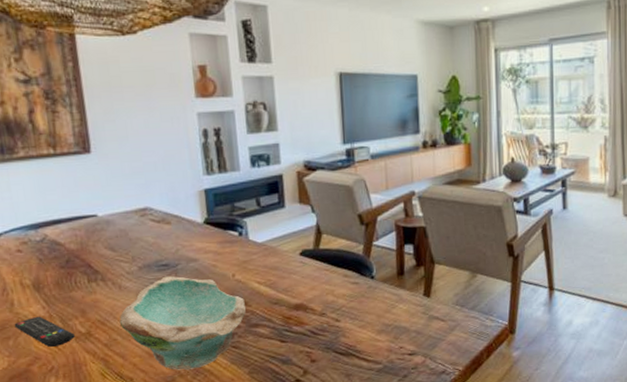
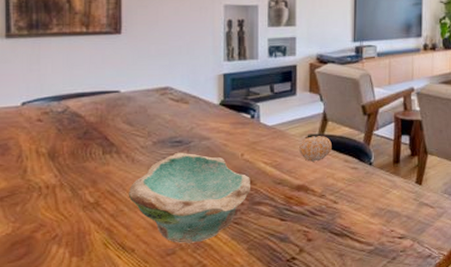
remote control: present [14,316,75,347] -> none [24,184,83,215]
fruit: none [292,250,329,279] -> present [298,136,332,162]

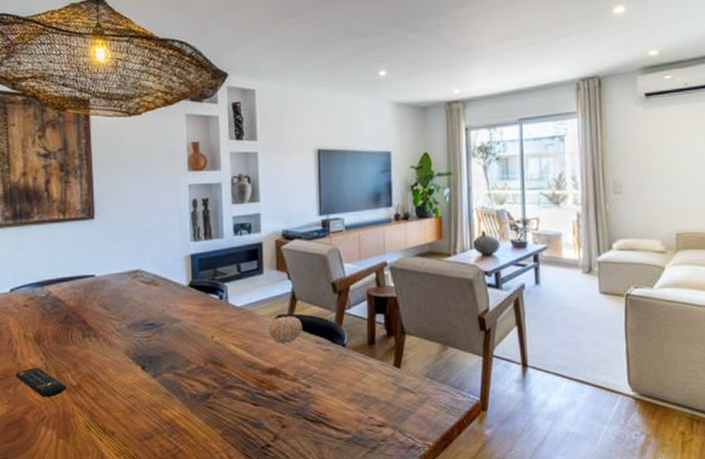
remote control: none [24,184,83,215] -> present [15,367,66,397]
bowl: present [128,152,251,243] -> none [106,335,223,427]

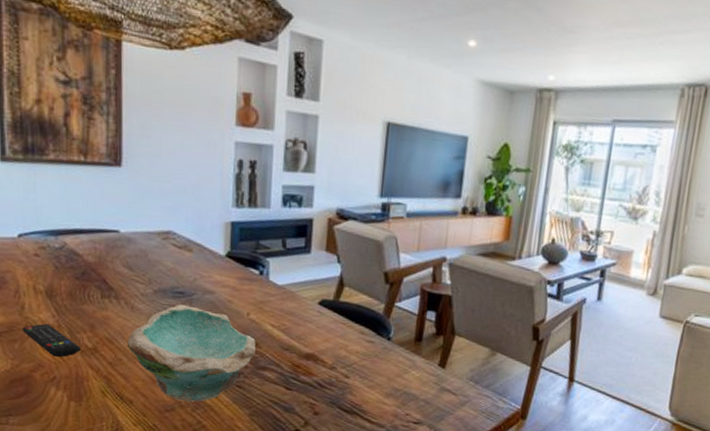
bowl: none [106,335,223,427] -> present [127,304,257,402]
fruit: present [268,316,302,343] -> none [309,301,347,330]

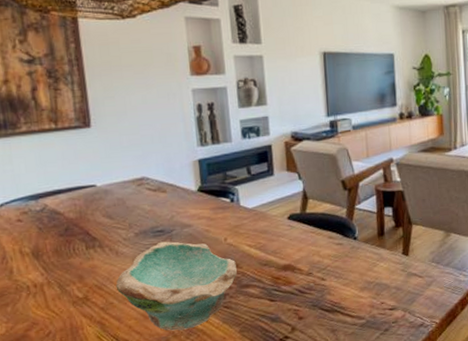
remote control: present [22,323,81,357] -> none [13,282,72,312]

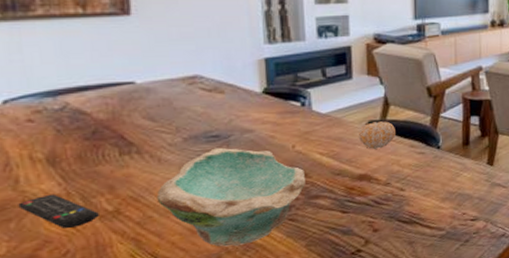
remote control: none [13,282,72,312] -> present [18,193,99,229]
fruit: none [281,214,315,241] -> present [358,121,395,149]

